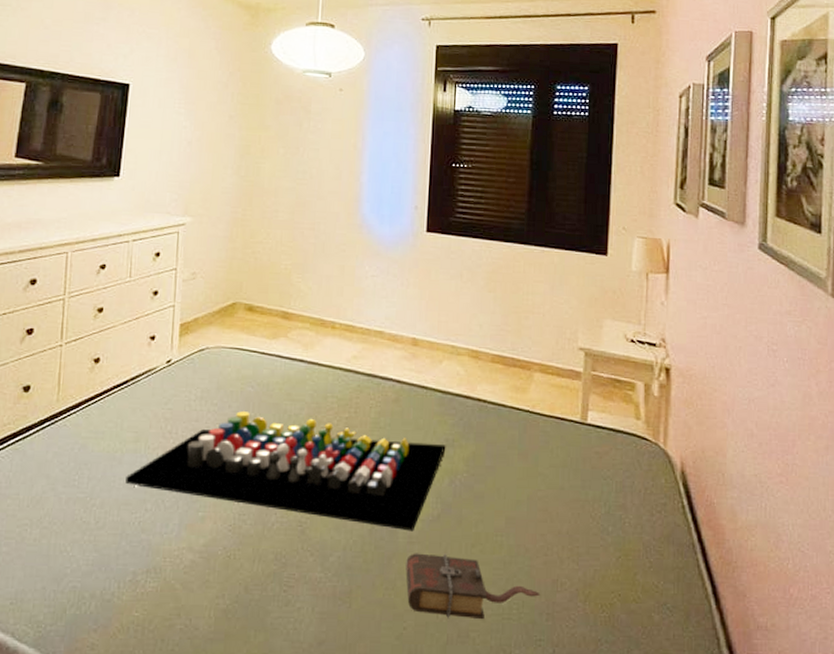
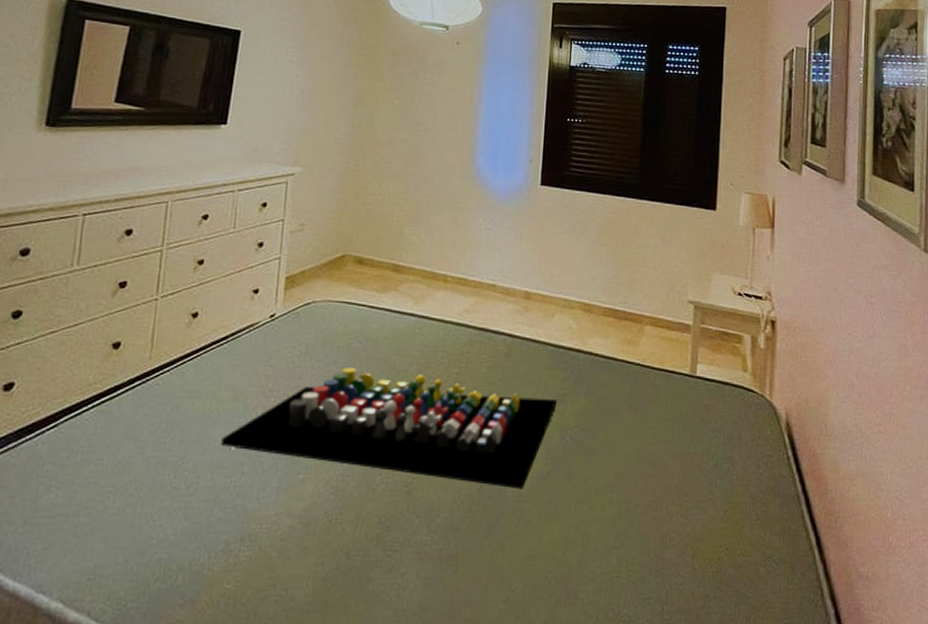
book: present [406,553,540,620] -> none [514,512,650,579]

